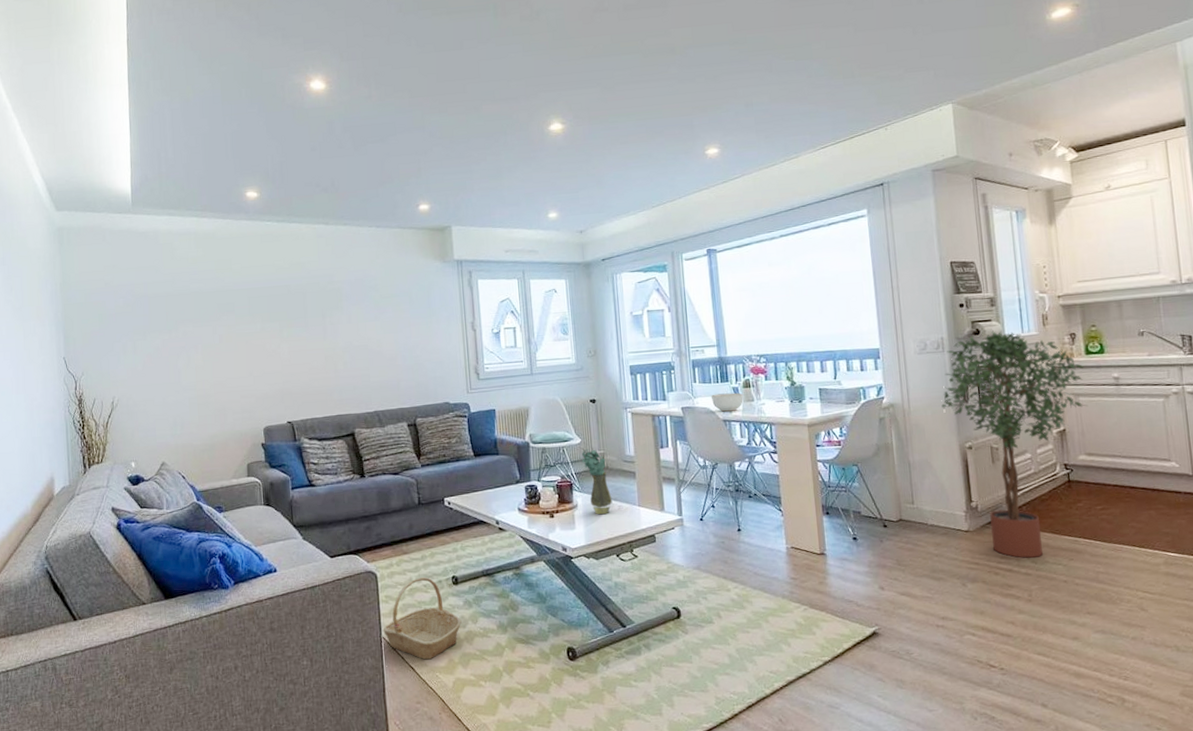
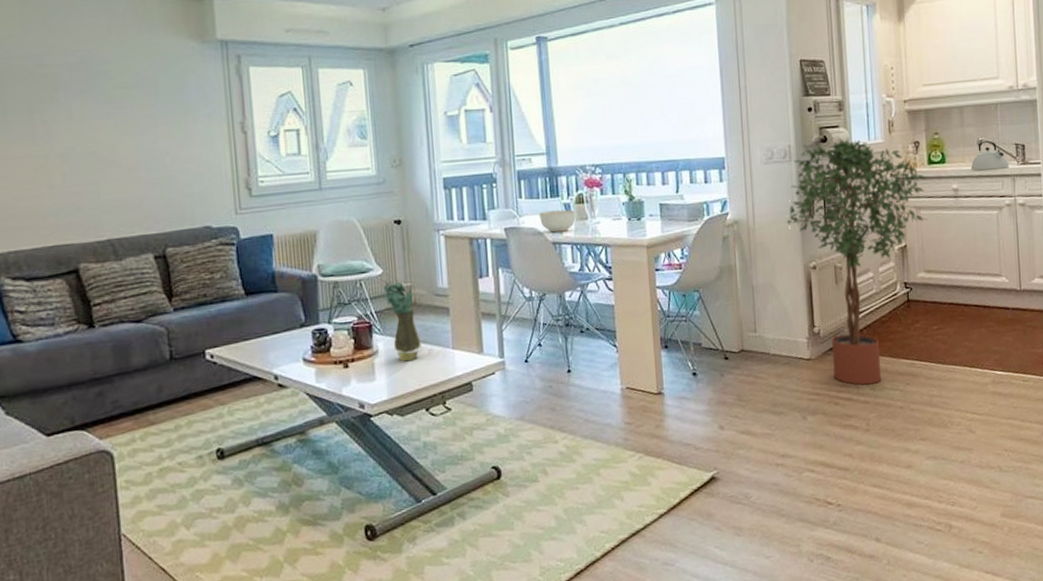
basket: present [382,577,462,660] -> none [122,452,230,558]
kettle: none [1132,332,1176,362] -> present [970,140,1010,172]

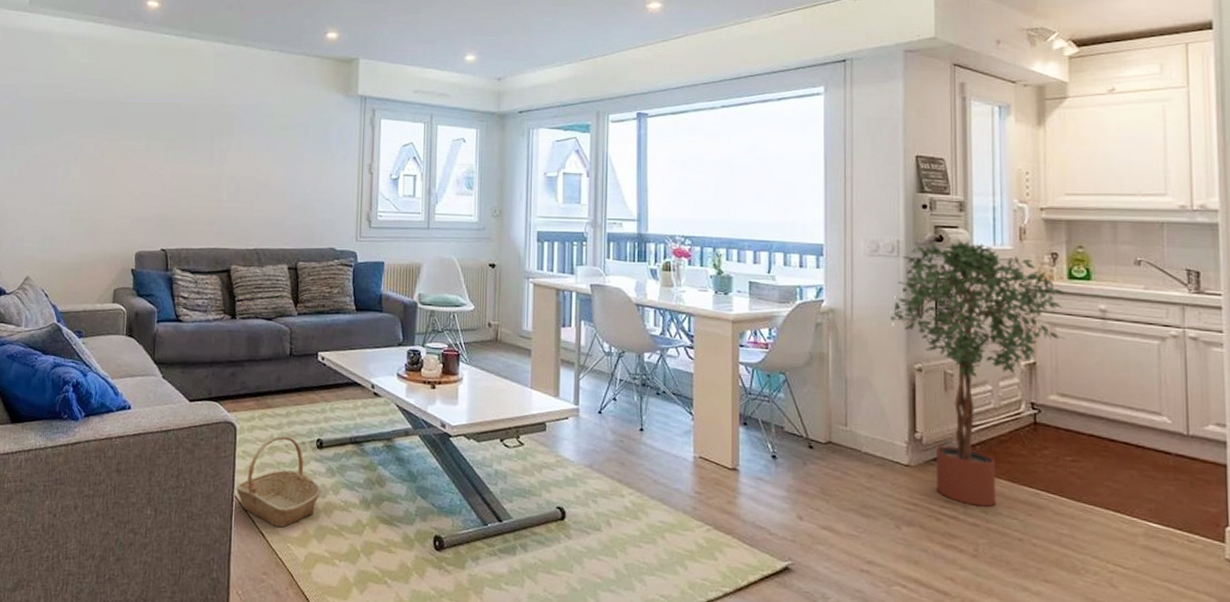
basket: none [122,452,230,558] -> present [235,436,322,528]
vase: present [384,280,421,362] -> none [473,315,502,393]
bowl: present [538,209,576,233] -> none [624,274,661,295]
kettle: present [970,140,1010,172] -> none [1124,261,1178,297]

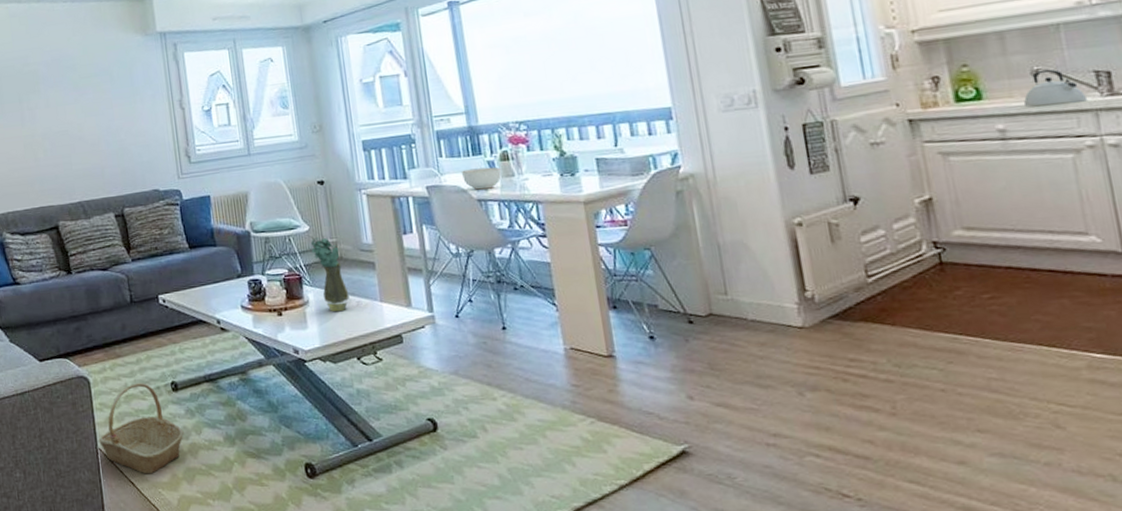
vase: none [473,315,502,393] -> present [311,236,350,312]
bowl: none [624,274,661,295] -> present [461,167,502,190]
potted tree: present [890,240,1065,507] -> none [758,79,962,361]
kettle: none [1124,261,1178,297] -> present [1023,69,1088,108]

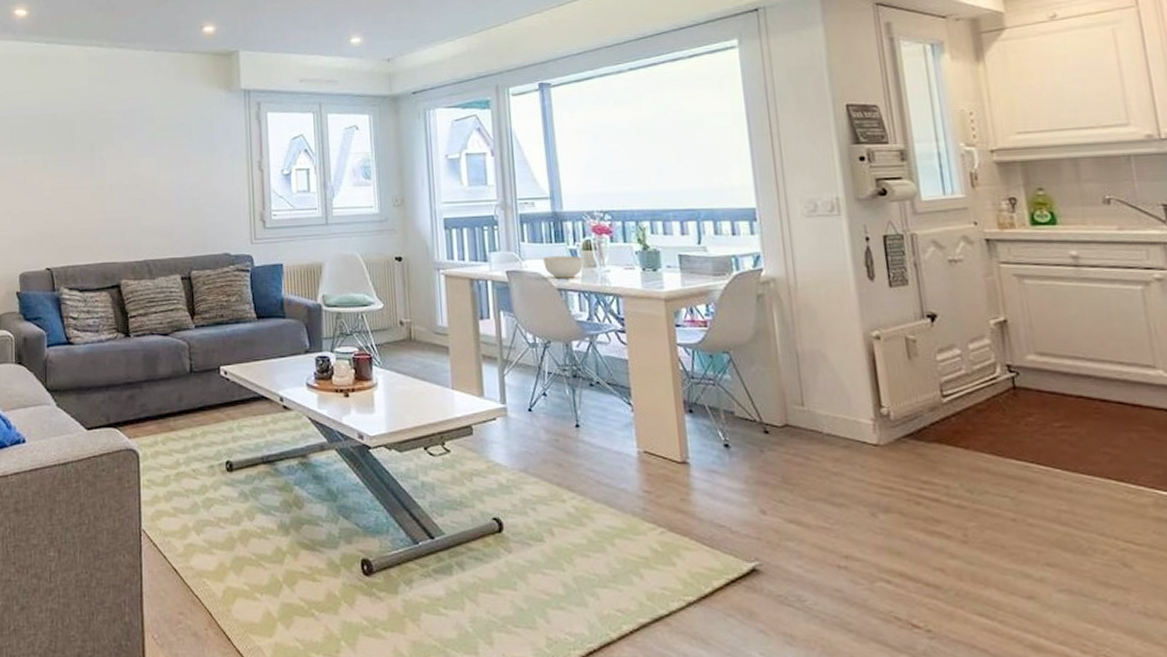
basket: present [98,383,184,474] -> none [142,460,236,561]
vase: present [311,236,350,312] -> none [384,314,420,397]
kettle: present [1023,69,1088,108] -> none [1095,199,1157,237]

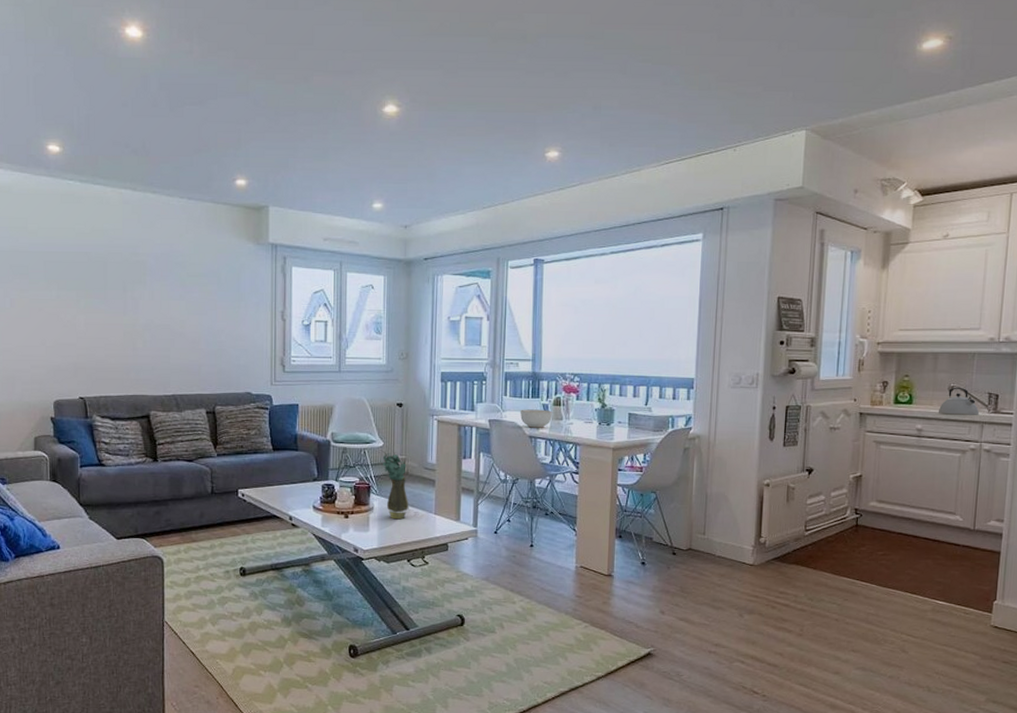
vase: none [384,314,420,397] -> present [382,451,409,520]
kettle: none [1095,199,1157,237] -> present [938,387,980,416]

